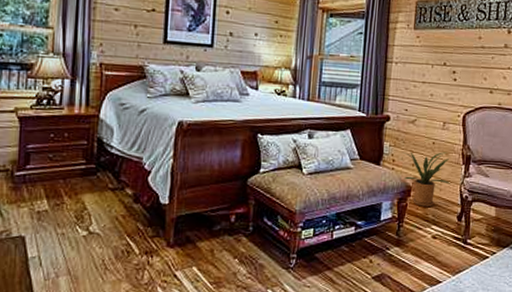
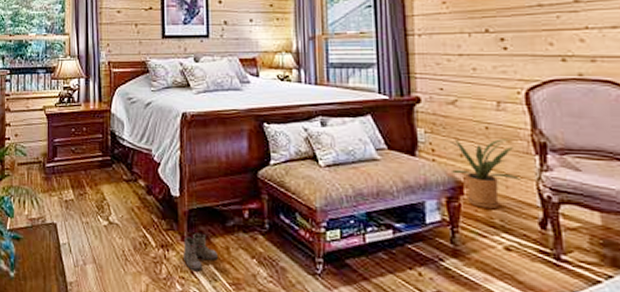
boots: none [166,238,202,274] -> present [182,233,218,272]

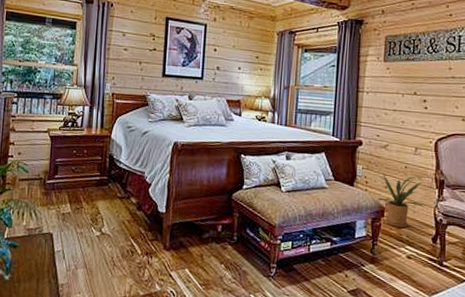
boots: present [182,233,218,272] -> none [163,243,193,275]

